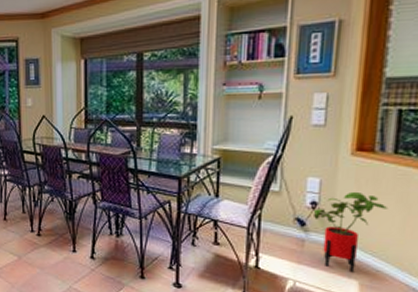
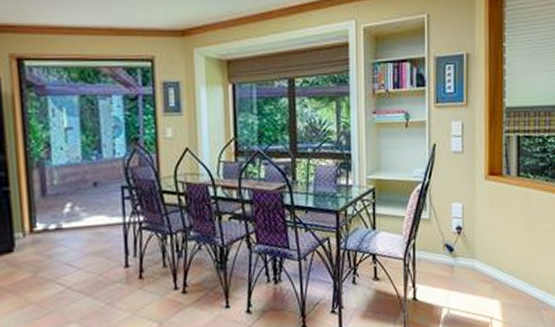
house plant: present [312,191,389,273] -> none [459,213,517,293]

